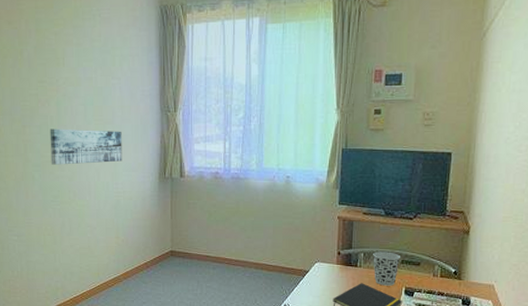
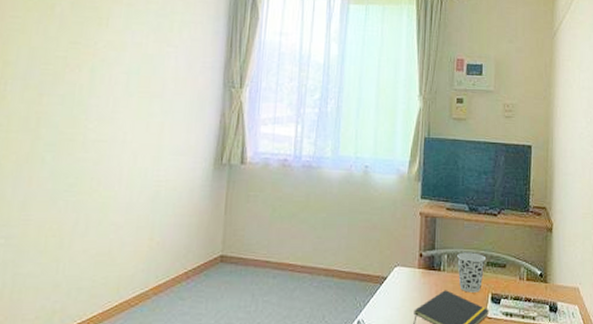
wall art: present [50,129,122,165] -> none [71,99,172,145]

